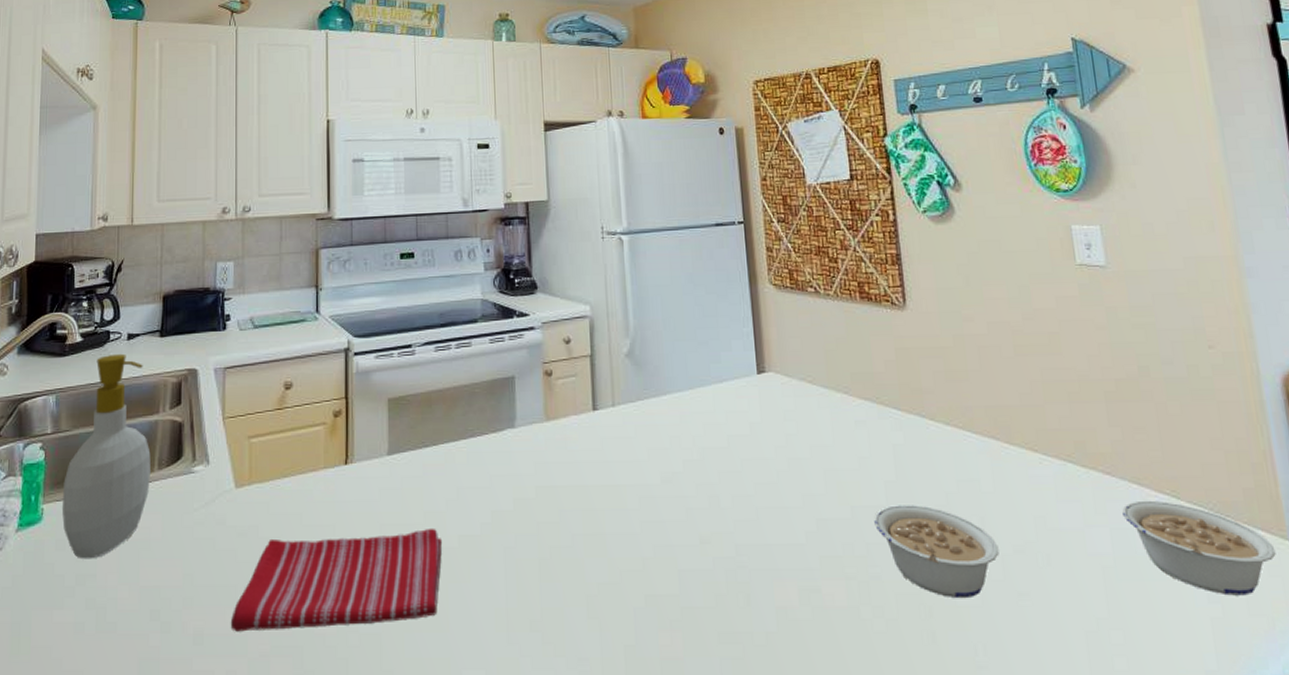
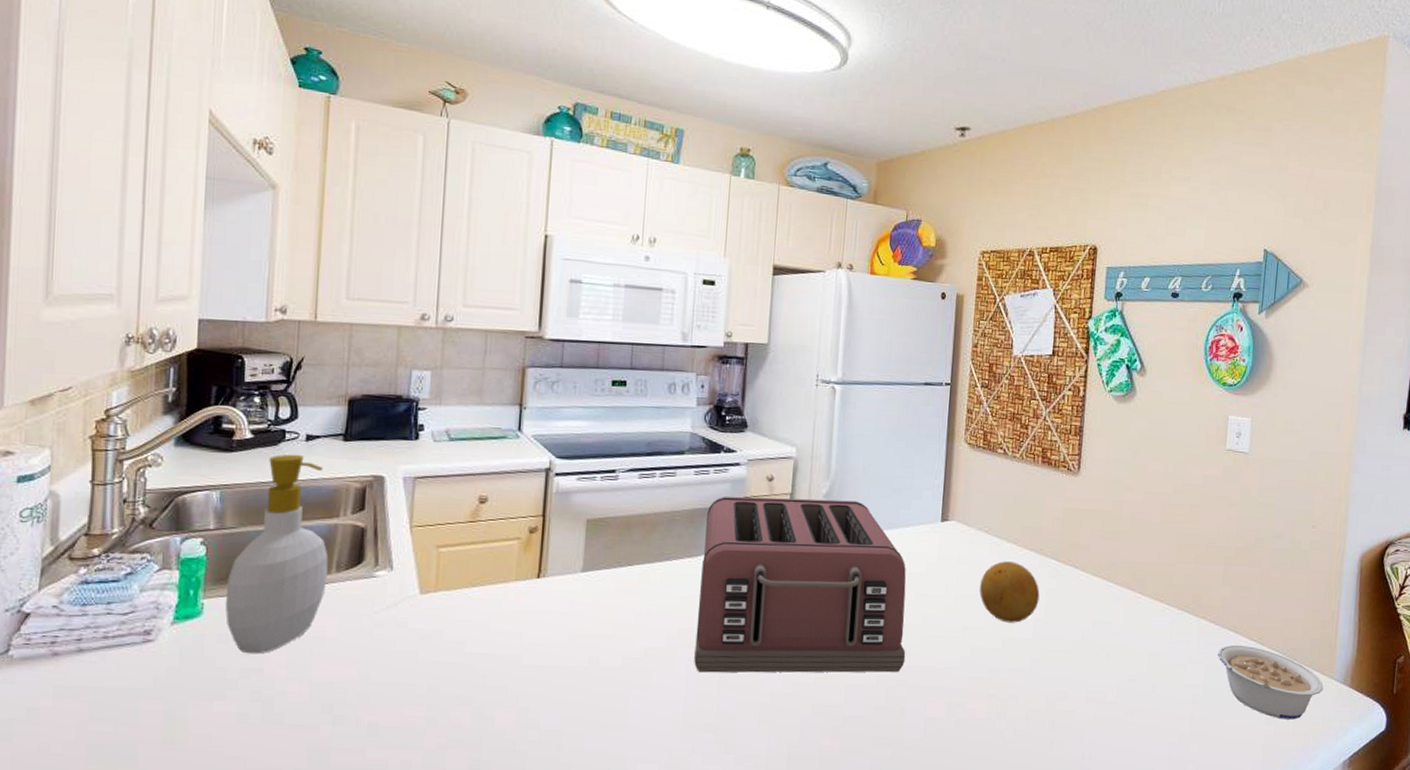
dish towel: present [230,528,443,632] -> none [407,639,629,726]
toaster: none [507,358,742,561] -> present [694,496,907,673]
fruit: none [813,414,886,487] -> present [979,561,1040,623]
legume: present [874,505,999,599] -> none [1020,639,1117,716]

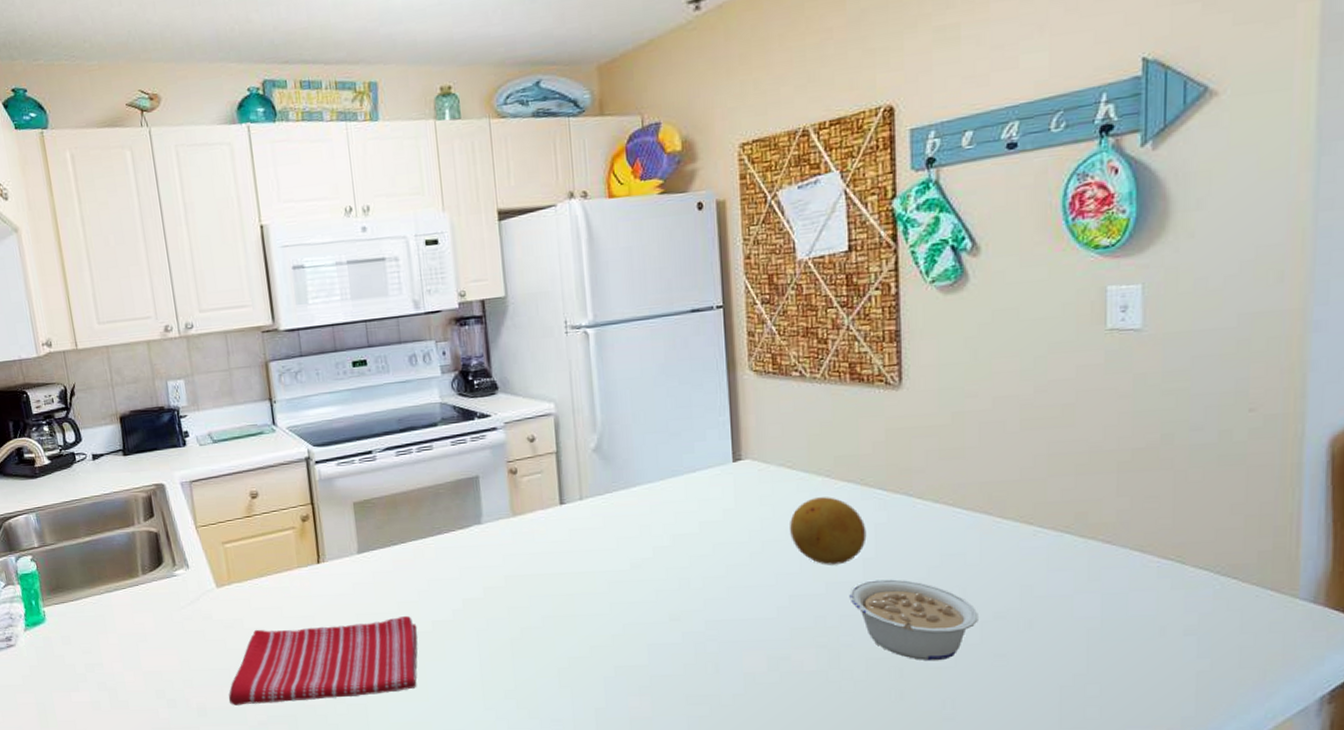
soap bottle: present [225,454,328,654] -> none [58,473,138,652]
dish towel: none [407,639,629,726] -> present [228,615,418,706]
toaster: present [694,496,907,673] -> none [471,451,712,642]
legume: none [1020,639,1117,716] -> present [849,579,978,661]
legume: present [1218,644,1324,720] -> none [1118,566,1282,651]

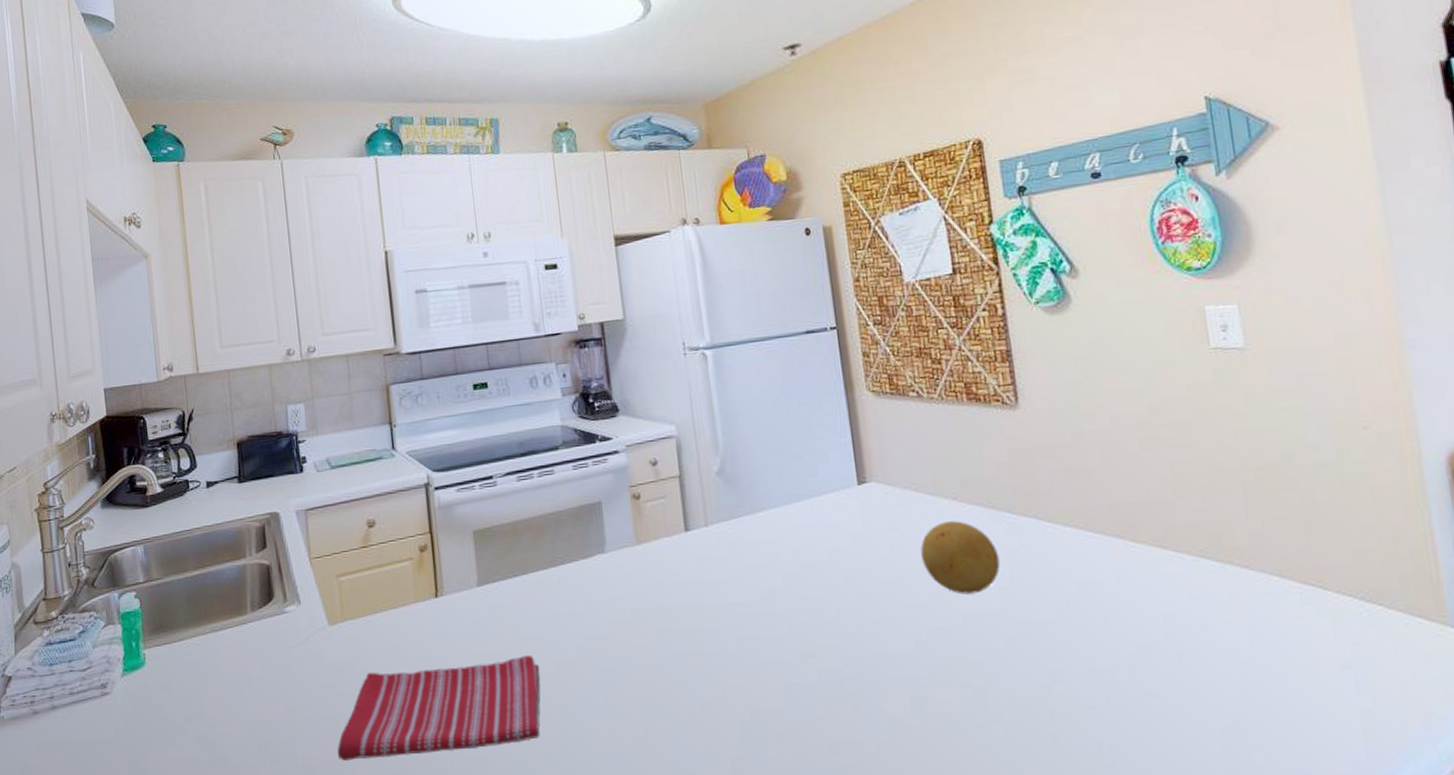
legume: present [849,579,978,661] -> none [988,609,1126,701]

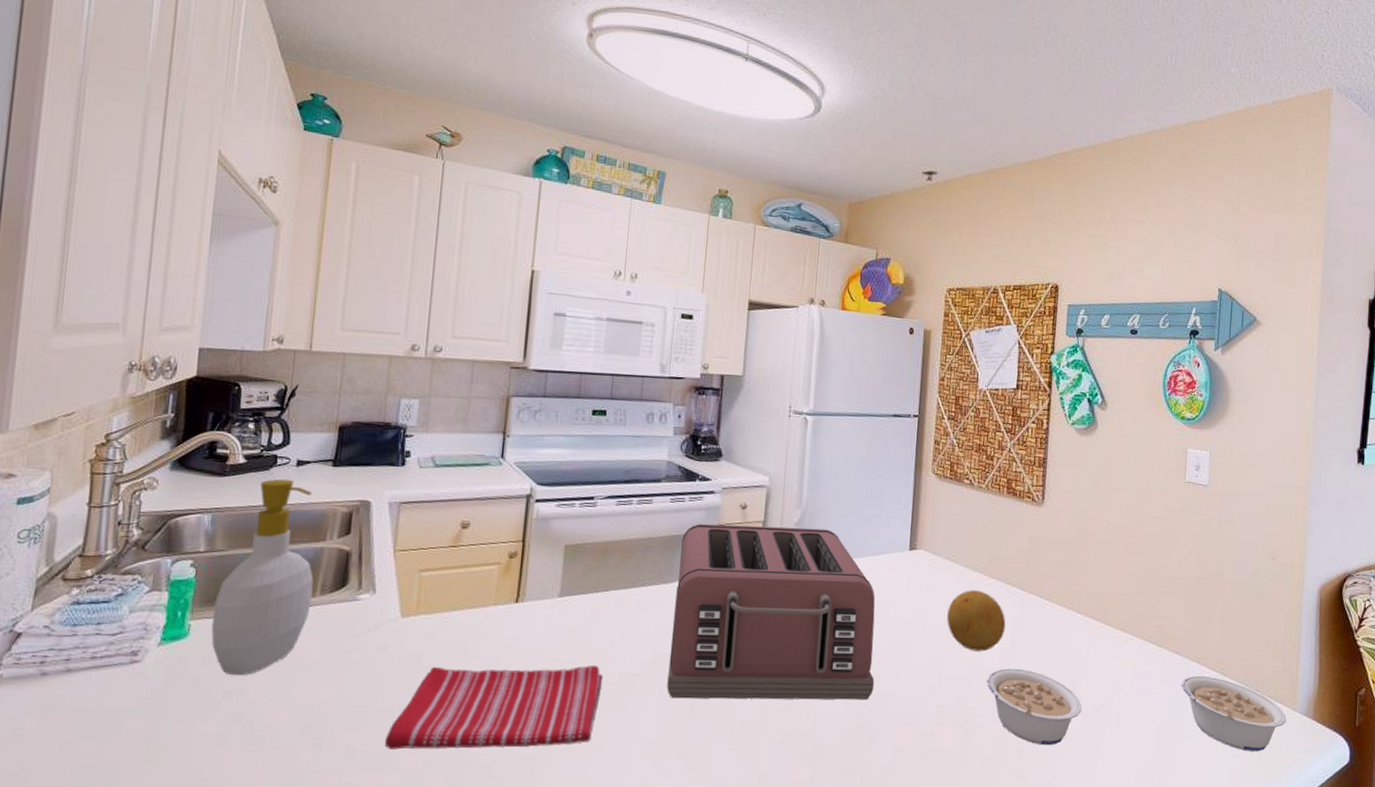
soap bottle: none [161,501,245,700] -> present [211,478,314,676]
toaster: none [593,474,848,683] -> present [667,523,875,700]
legume: none [988,609,1126,701] -> present [987,668,1082,746]
legume: none [1262,592,1435,686] -> present [1181,675,1287,752]

